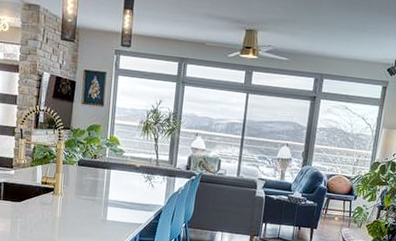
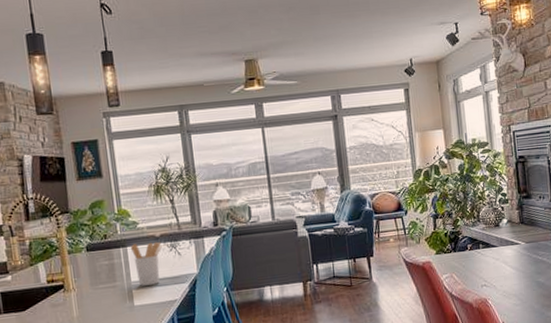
utensil holder: none [113,168,140,207] -> present [130,241,162,286]

